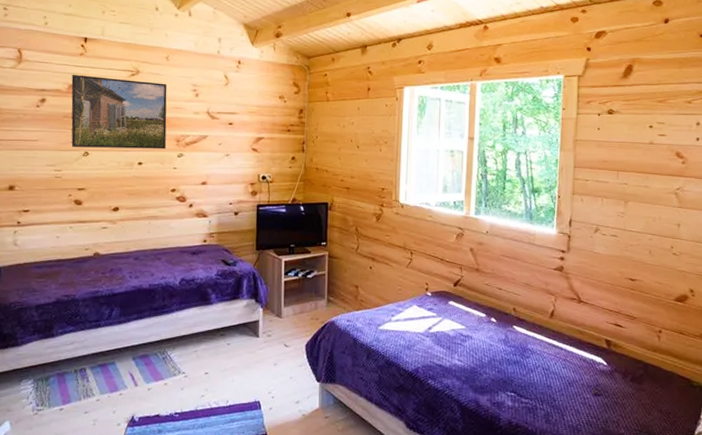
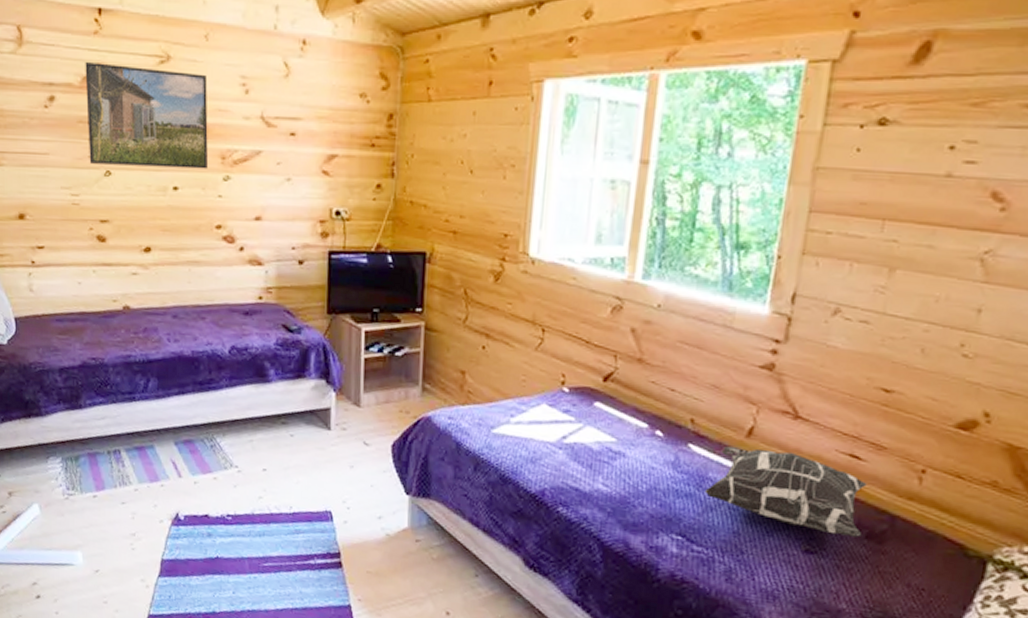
decorative pillow: none [526,325,628,381] -> present [704,445,868,537]

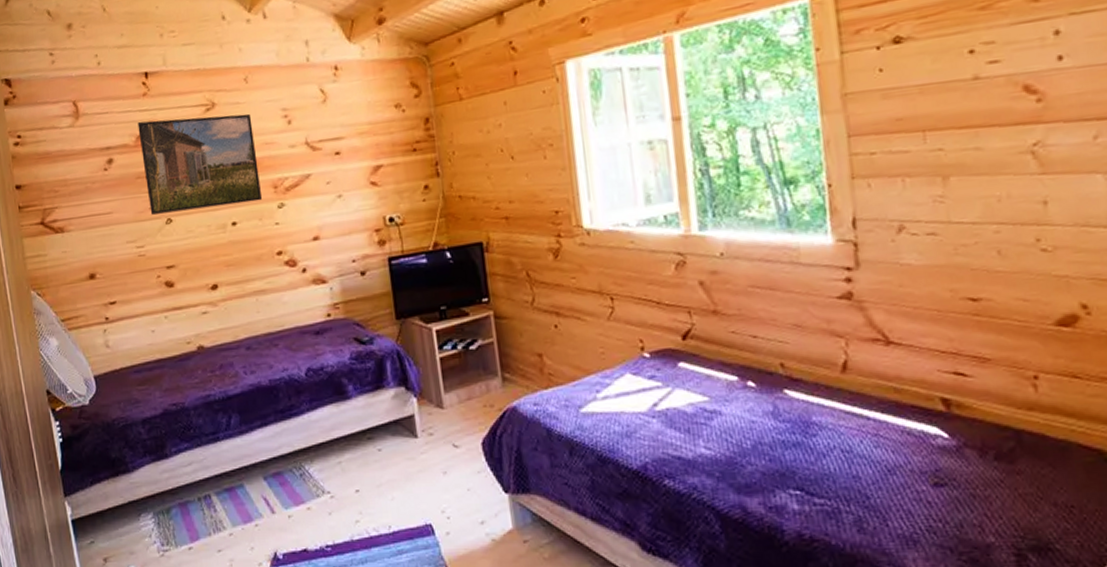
decorative pillow: present [704,445,868,537] -> none [812,380,989,461]

